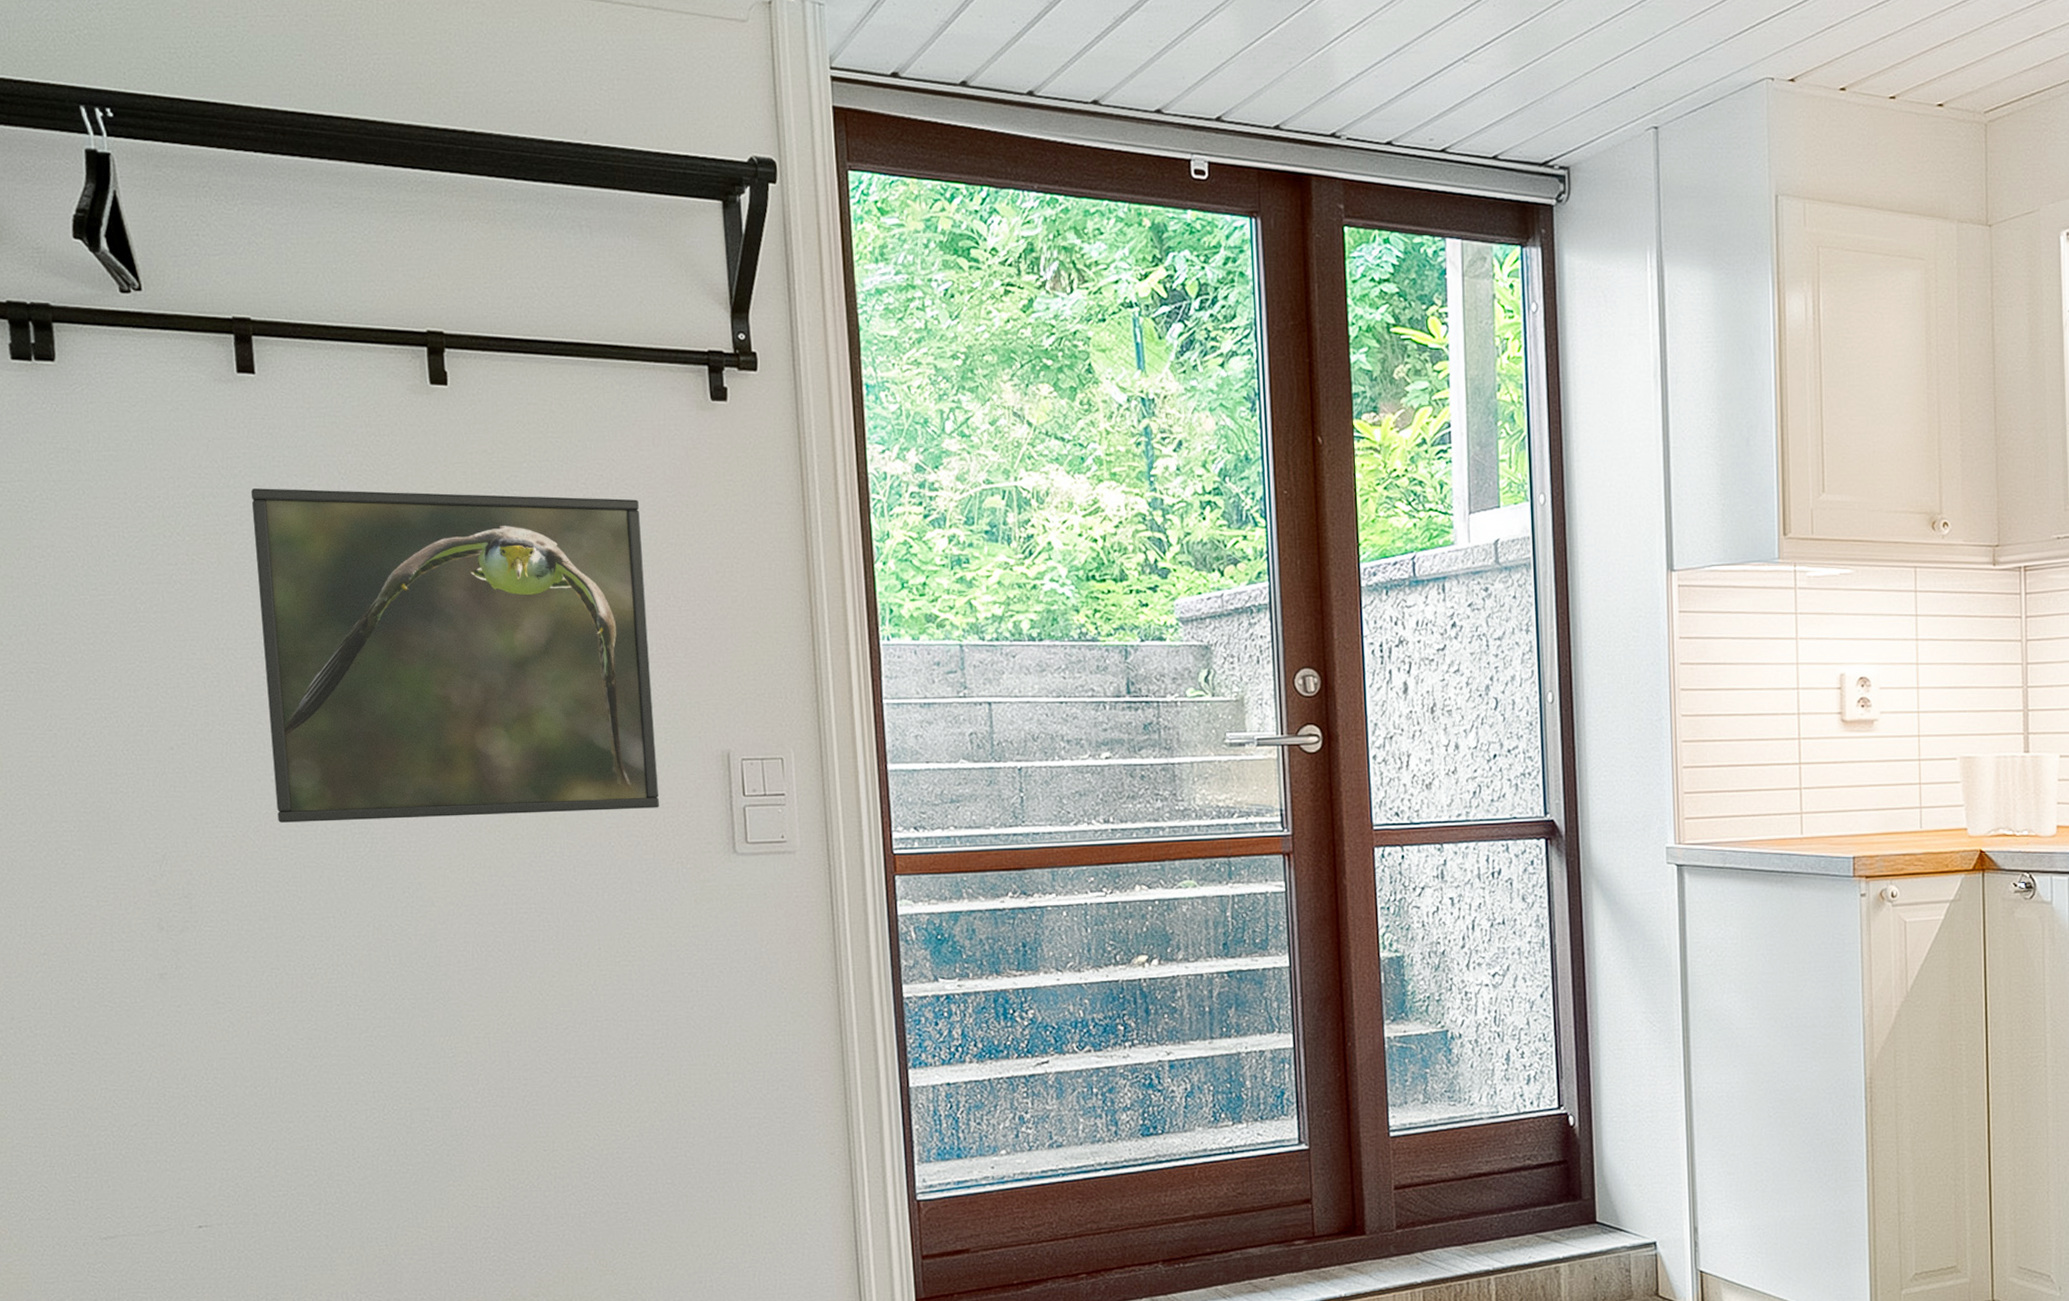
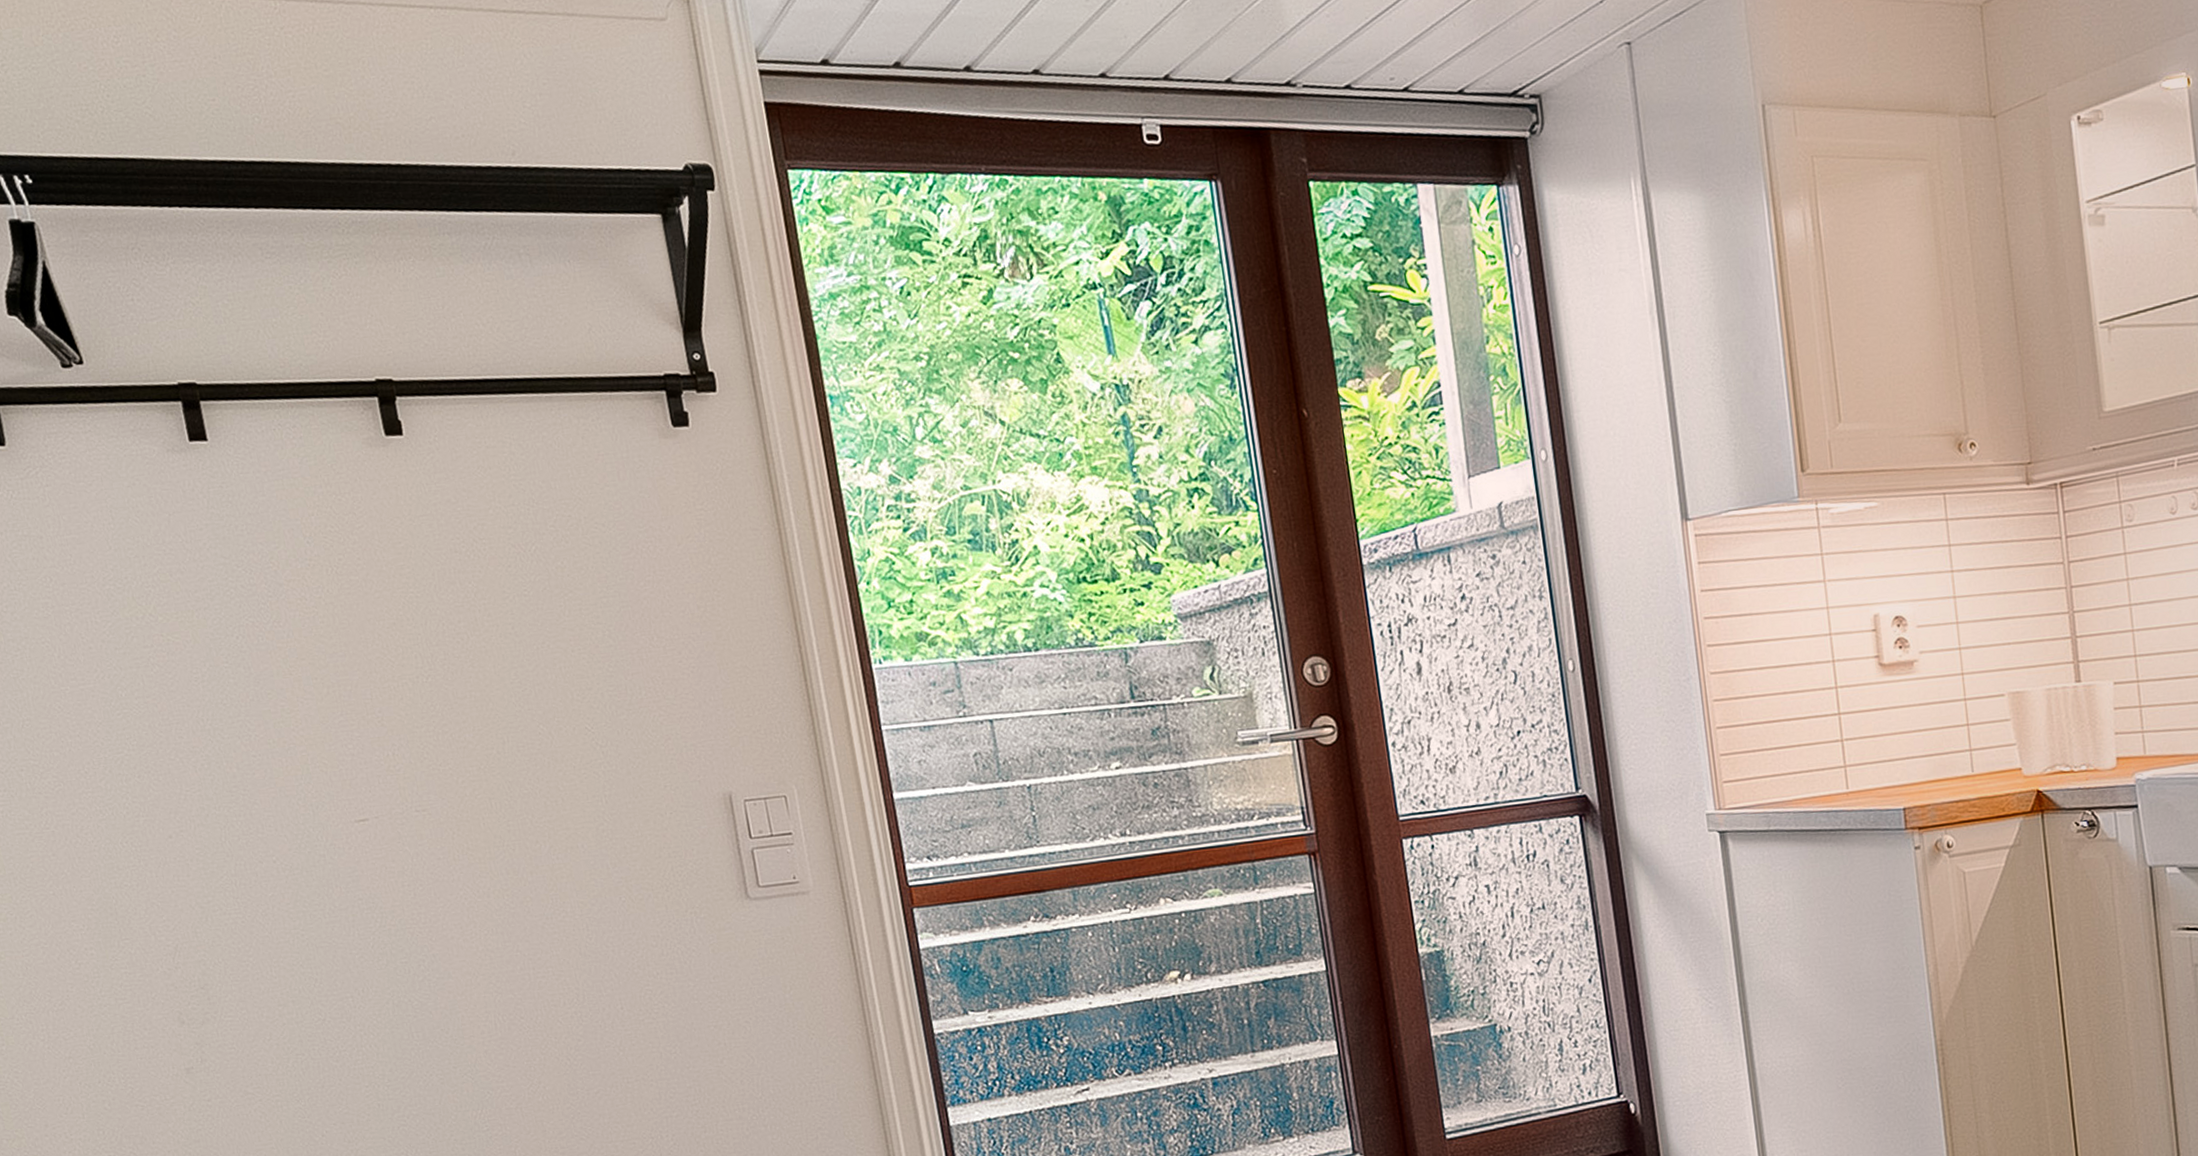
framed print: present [250,488,660,823] -> none [217,538,667,904]

